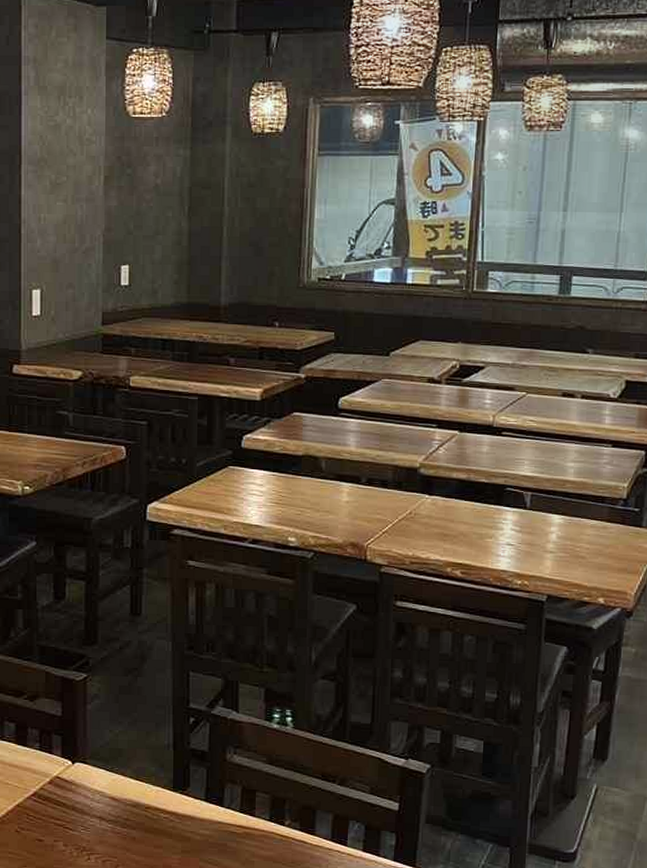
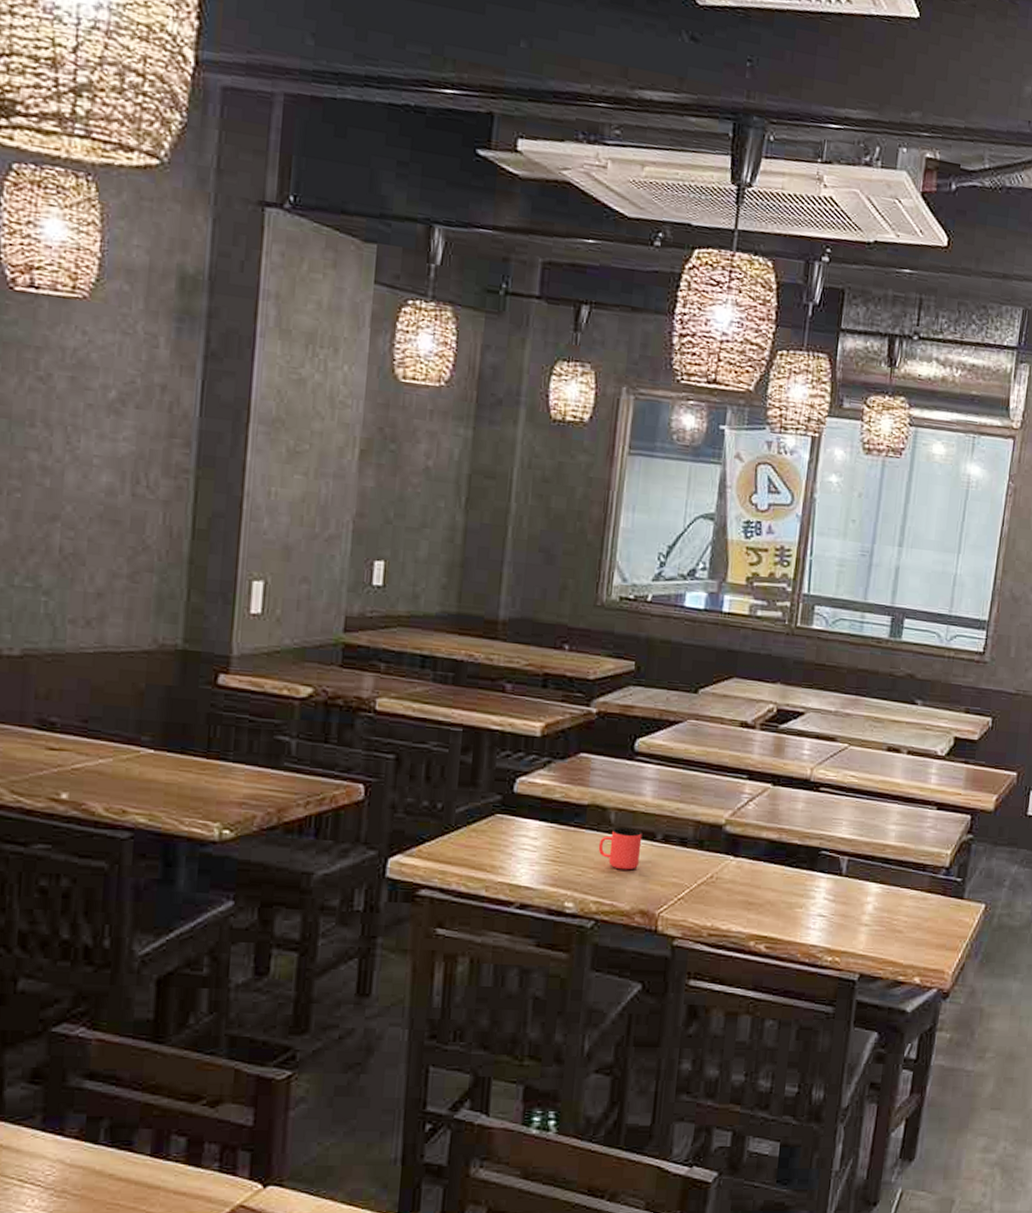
cup: none [313,474,349,509] -> present [598,827,643,870]

